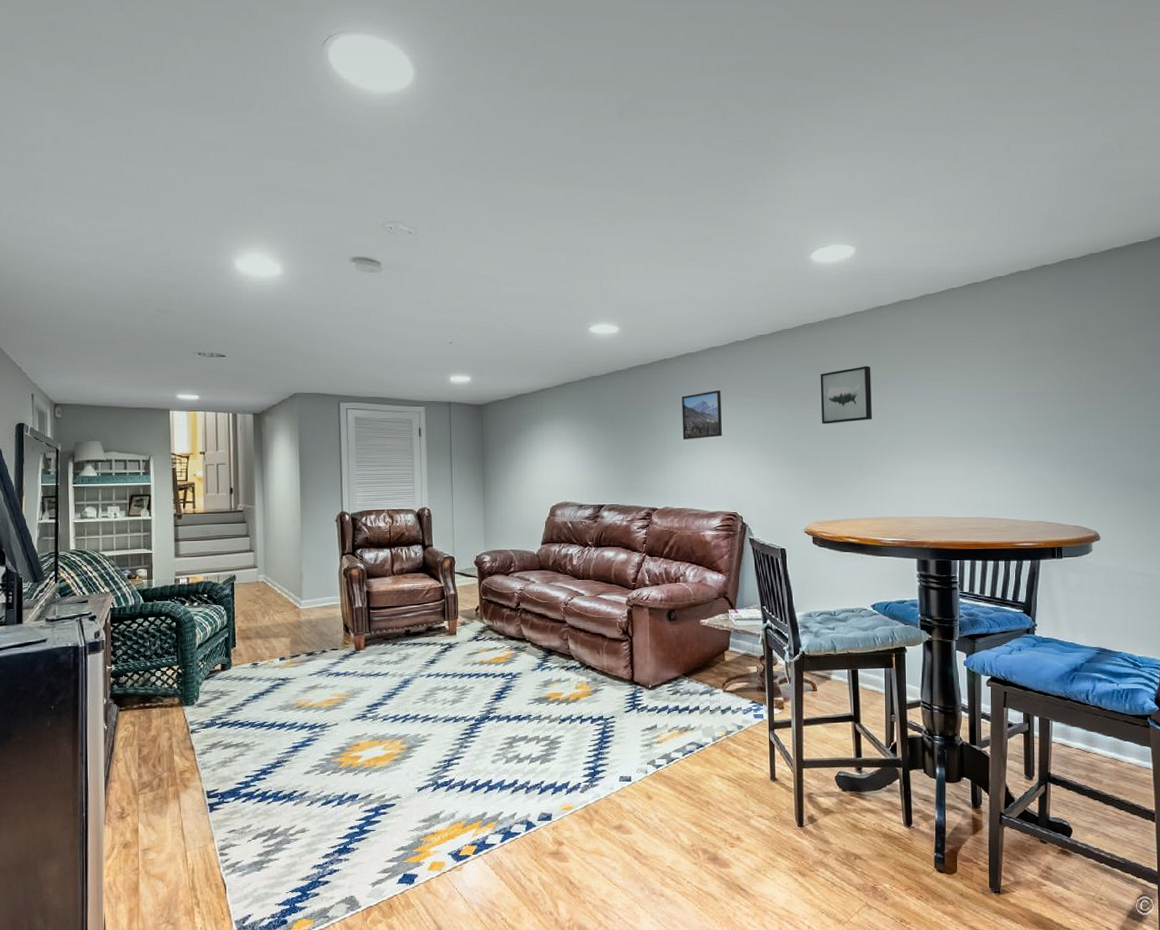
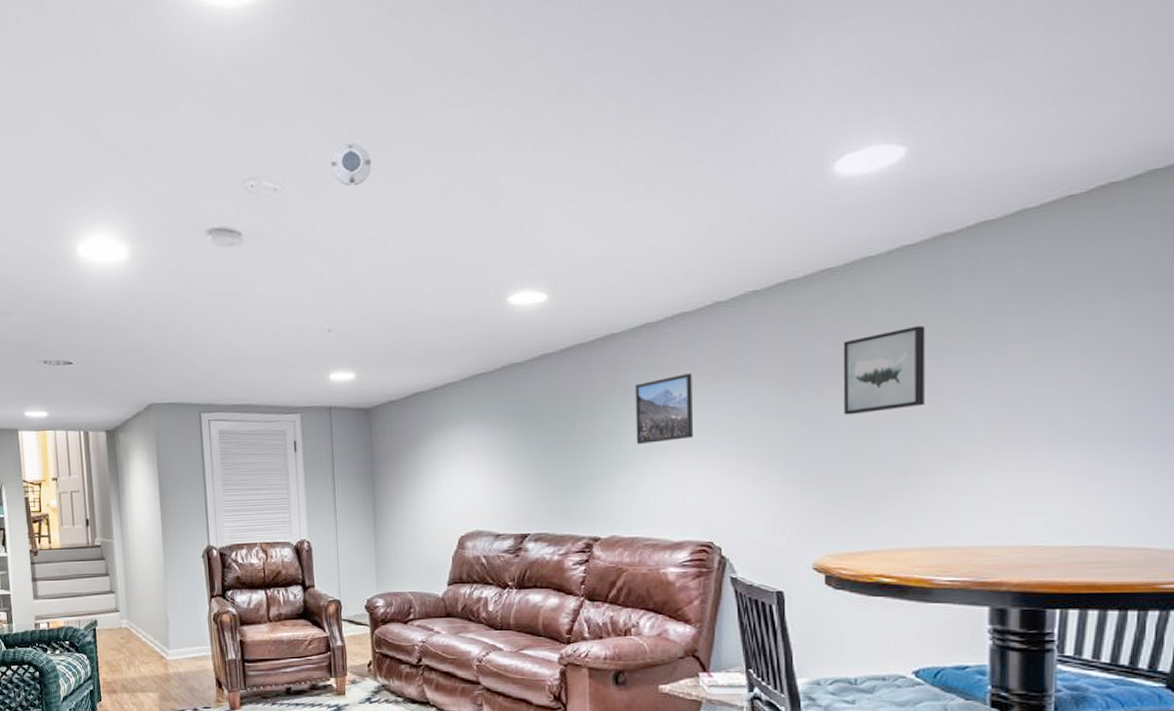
smoke detector: none [456,204,487,236] -> present [331,142,371,187]

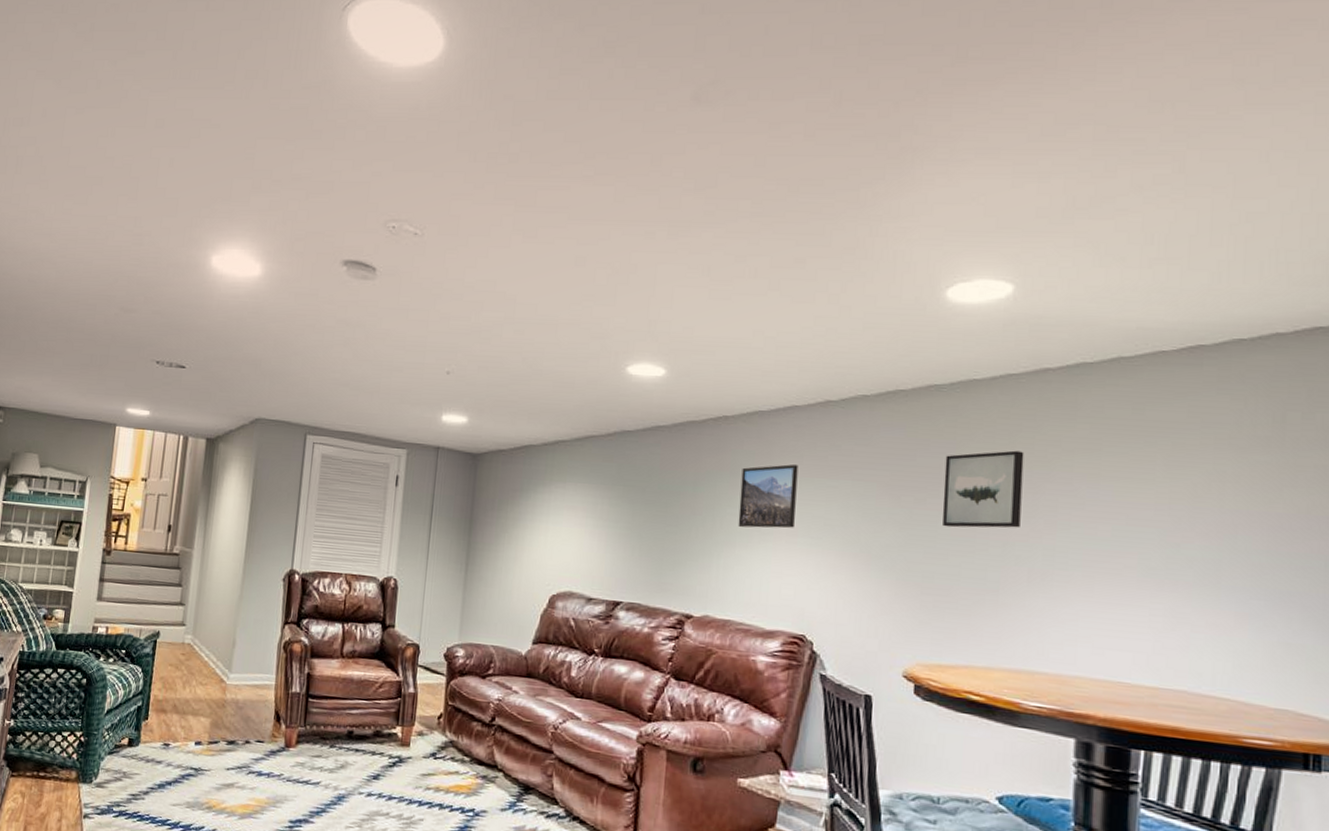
smoke detector: present [331,142,371,187] -> none [472,202,512,243]

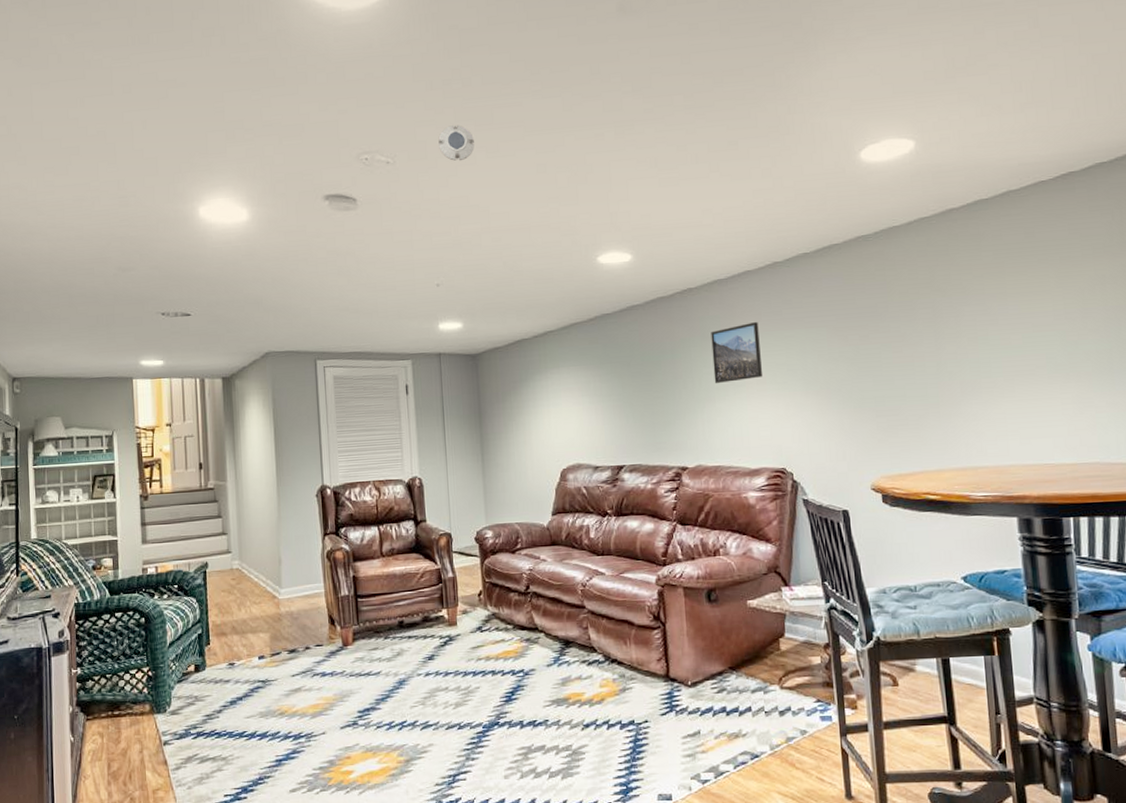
smoke detector: none [472,202,512,243] -> present [438,125,474,161]
wall art: present [942,450,1024,528] -> none [879,282,949,357]

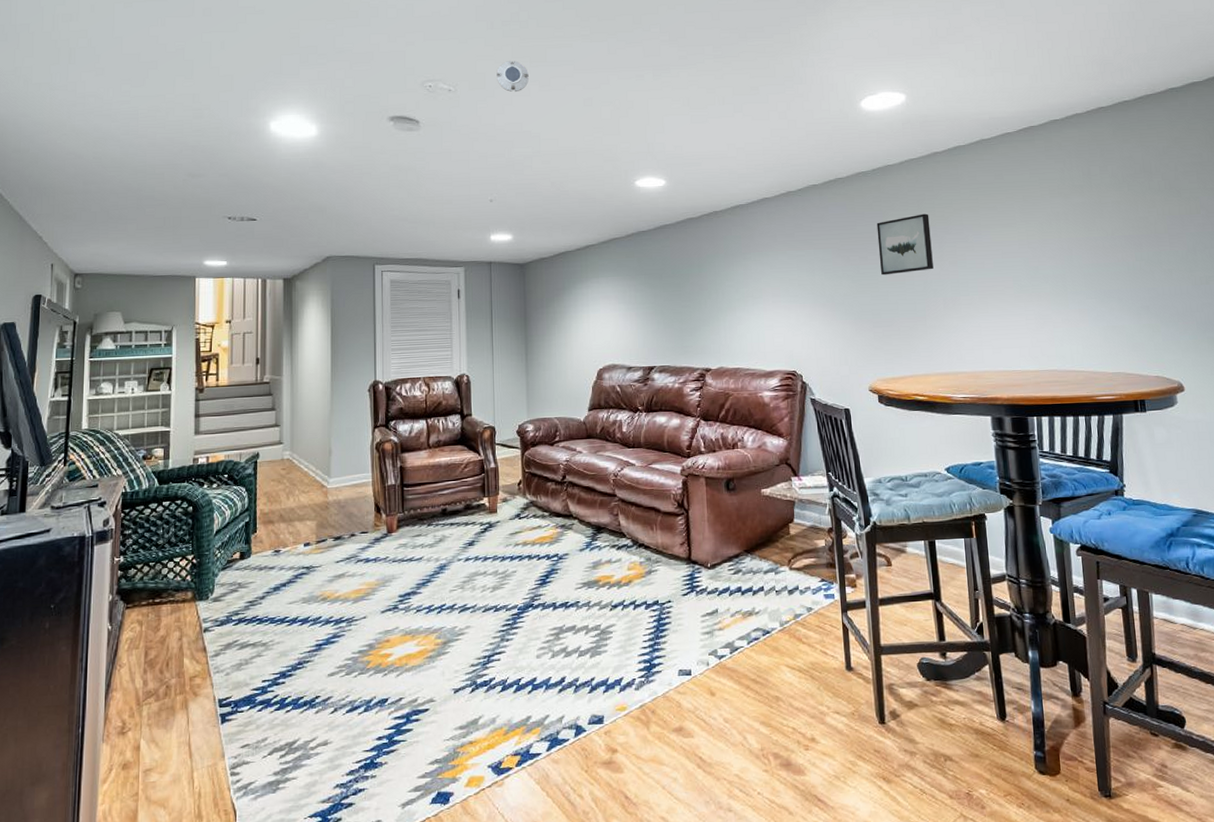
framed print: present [711,322,762,383] -> none [733,243,777,295]
wall art: none [879,282,949,357] -> present [876,213,934,276]

